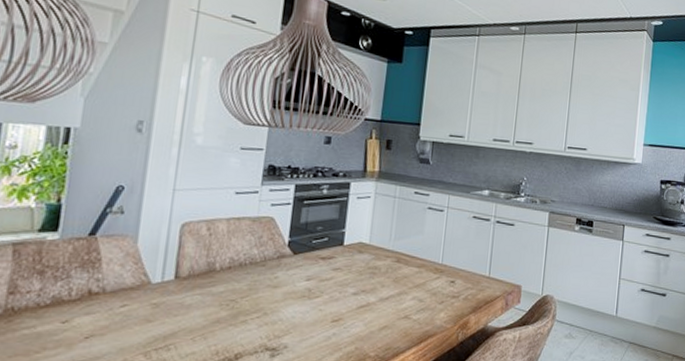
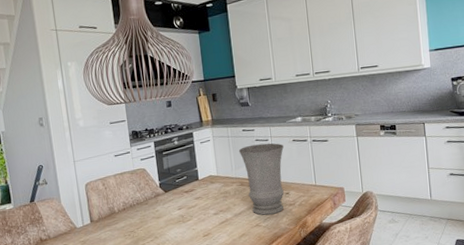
vase: none [403,213,461,306] -> present [238,143,284,215]

